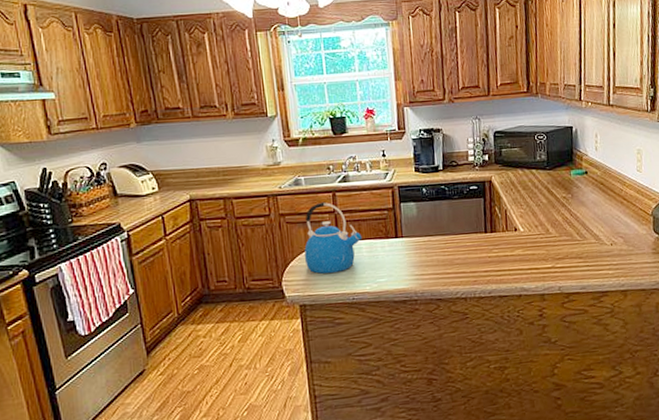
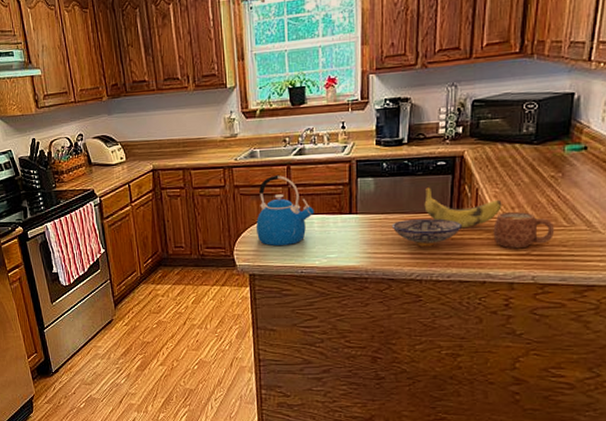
bowl: none [435,238,497,266] -> present [391,218,463,247]
banana: none [461,209,528,247] -> present [424,186,502,229]
mug: none [522,229,571,263] -> present [493,211,554,249]

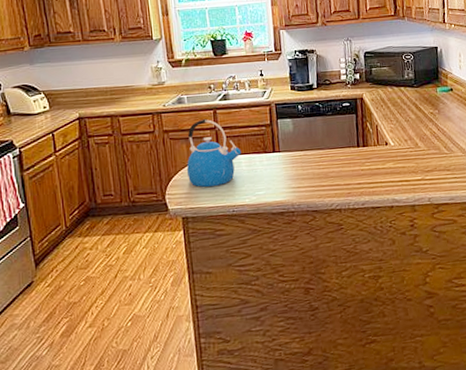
bowl: present [391,218,463,247] -> none [310,152,369,179]
banana: present [424,186,502,229] -> none [334,124,398,160]
mug: present [493,211,554,249] -> none [393,143,439,176]

